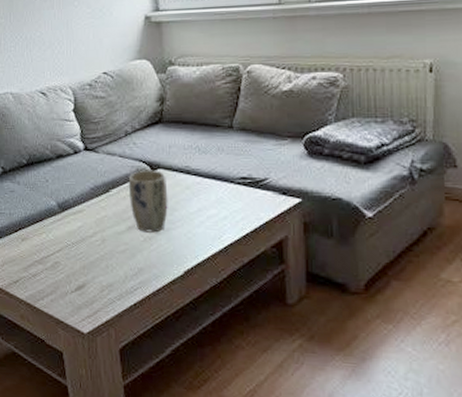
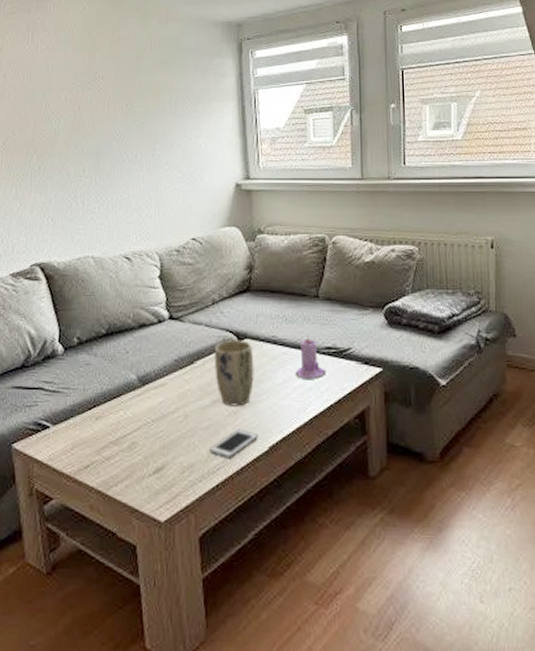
cell phone: none [126,253,173,280] -> present [209,429,258,459]
candle: none [209,166,241,208] -> present [295,336,326,379]

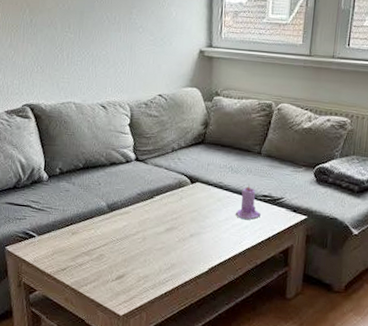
cell phone: present [209,429,258,459] -> none [161,252,201,274]
plant pot: present [214,340,254,406] -> none [170,182,203,235]

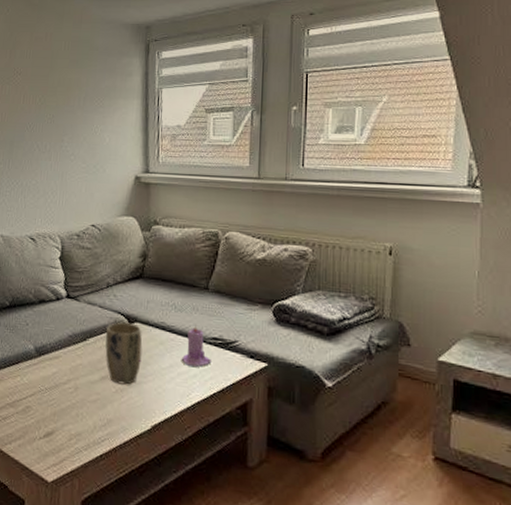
plant pot: none [170,182,203,235] -> present [105,322,143,385]

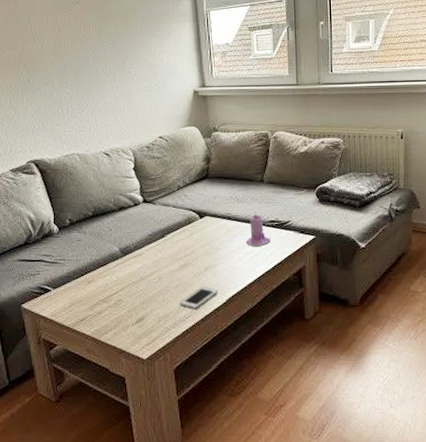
cell phone: none [96,405,142,432] -> present [180,286,218,310]
plant pot: present [105,322,143,385] -> none [180,217,213,269]

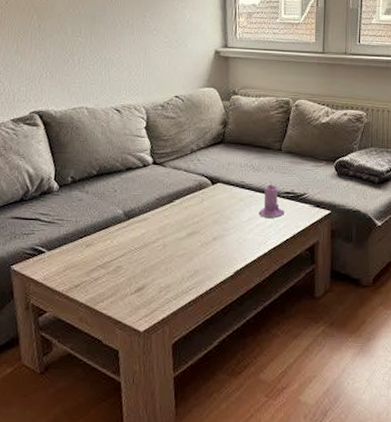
cell phone: present [180,286,218,310] -> none [183,257,225,281]

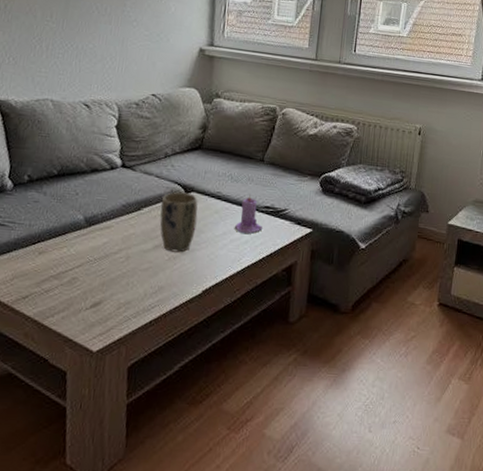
plant pot: none [190,183,225,239] -> present [160,192,198,253]

